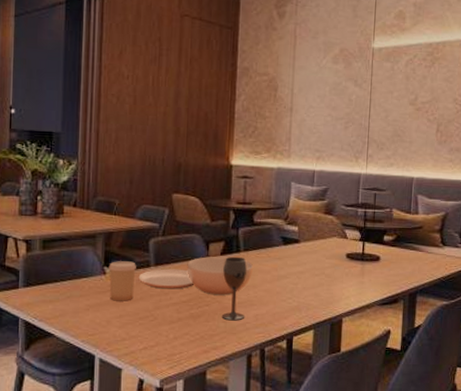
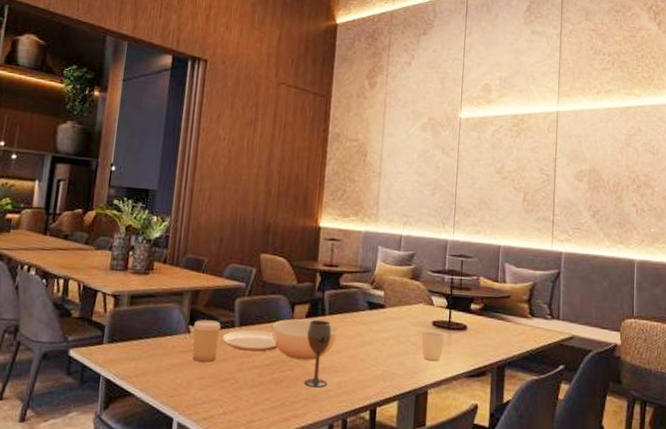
cup: none [335,263,358,292] -> present [421,331,444,362]

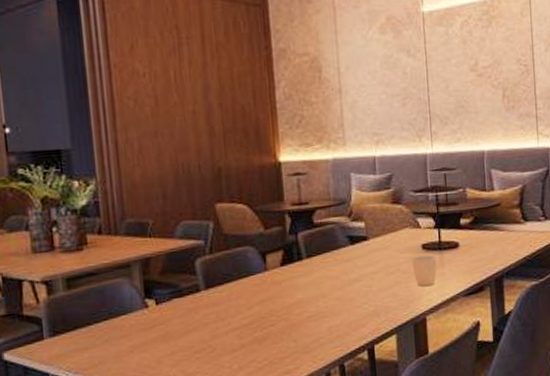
cup: present [192,320,221,362] -> none [150,288,185,337]
plate: present [222,329,278,352] -> none [187,288,255,315]
bowl: present [271,319,338,360] -> none [243,268,320,313]
wine glass: present [303,319,332,388] -> none [284,265,317,339]

